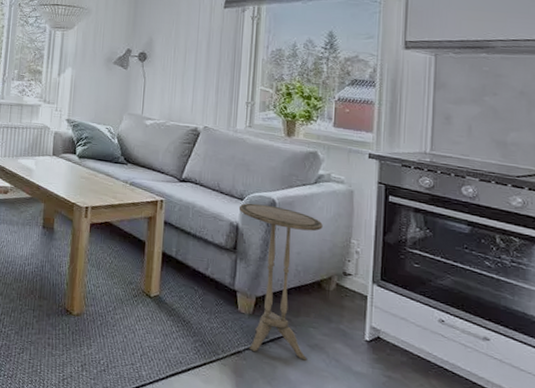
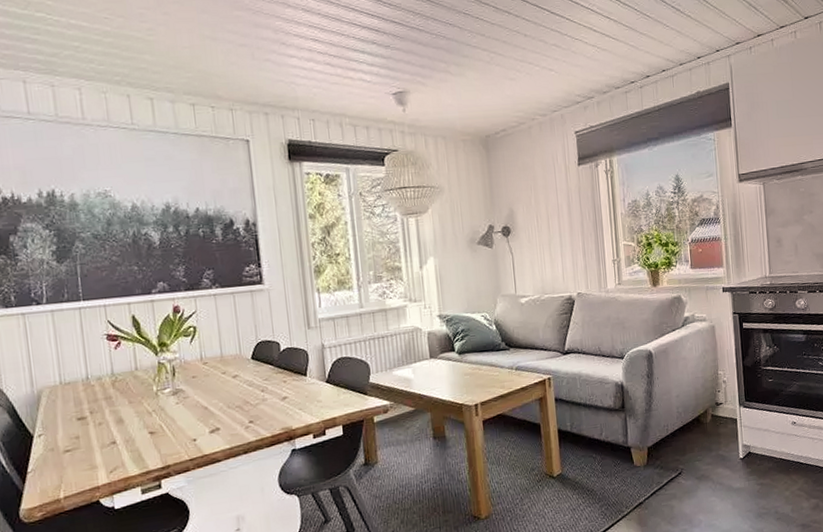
side table: present [238,203,323,361] -> none [620,356,697,500]

